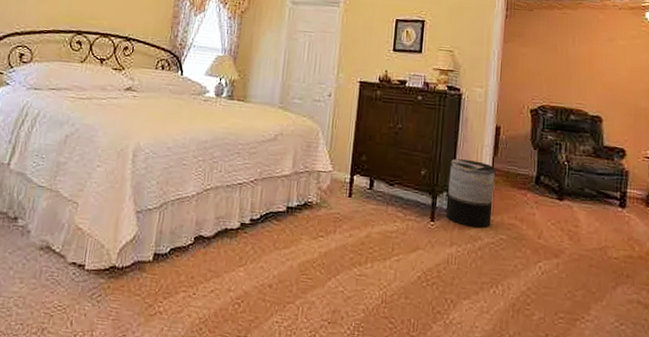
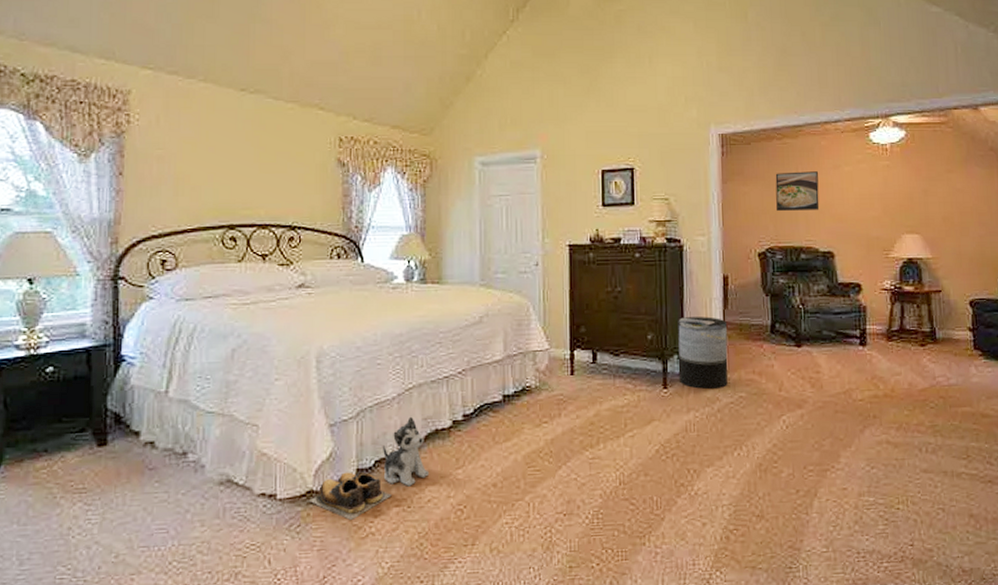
shoes: none [110,254,181,298] -> present [308,471,392,520]
plush toy: none [176,214,215,276] -> present [383,416,428,487]
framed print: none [552,39,593,77] -> present [775,171,820,212]

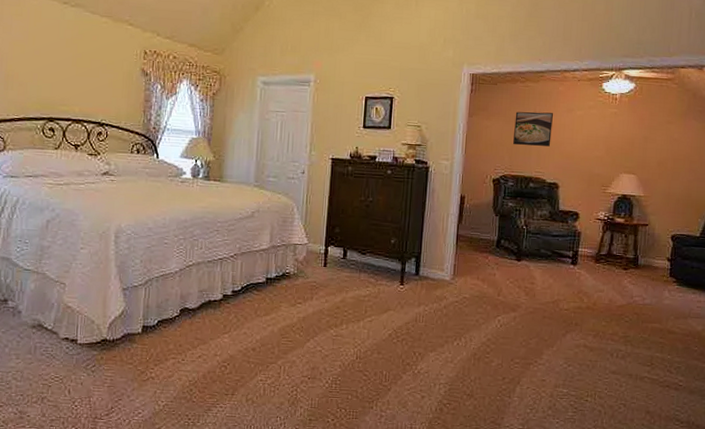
shoes: present [308,471,392,520] -> none [102,327,170,365]
plush toy: present [383,416,428,487] -> none [165,288,201,344]
trash can: present [678,317,728,390] -> none [414,227,459,290]

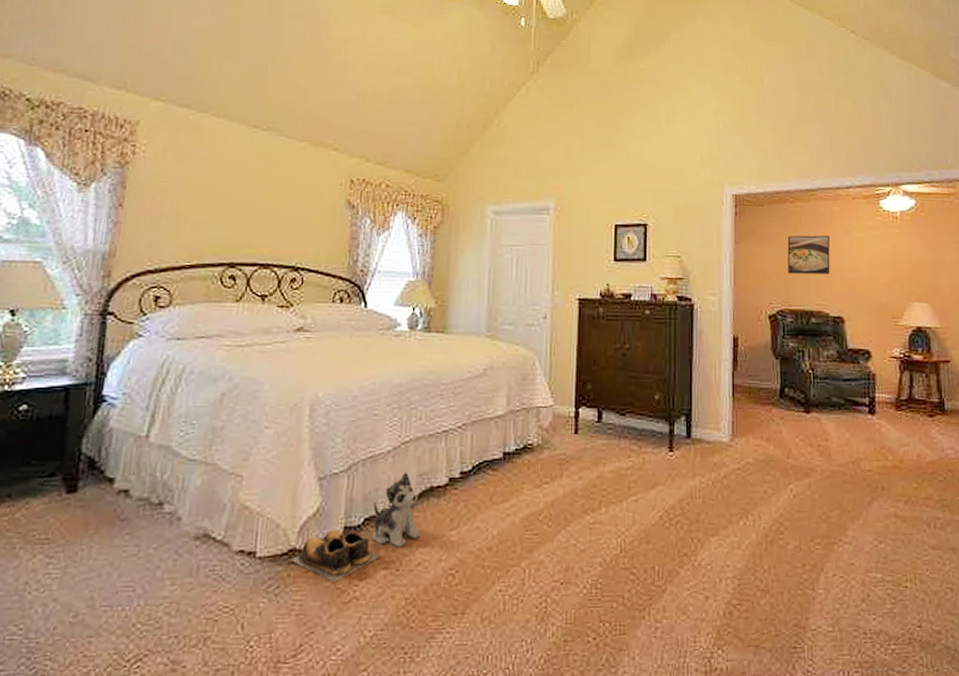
shoes: none [102,327,170,365] -> present [290,529,380,582]
plush toy: none [165,288,201,344] -> present [373,472,421,548]

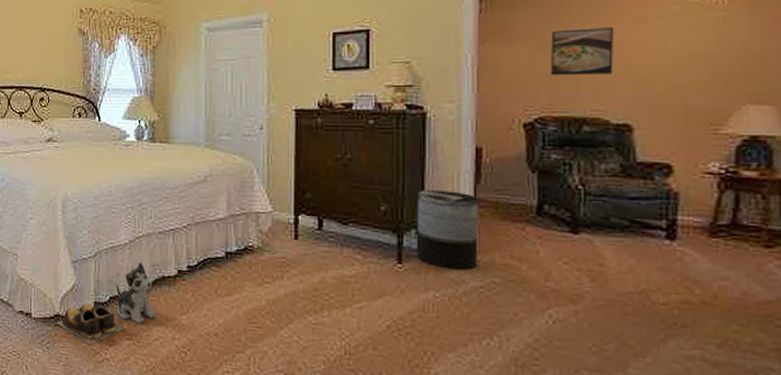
trash can: none [685,378,736,454] -> present [416,190,478,271]

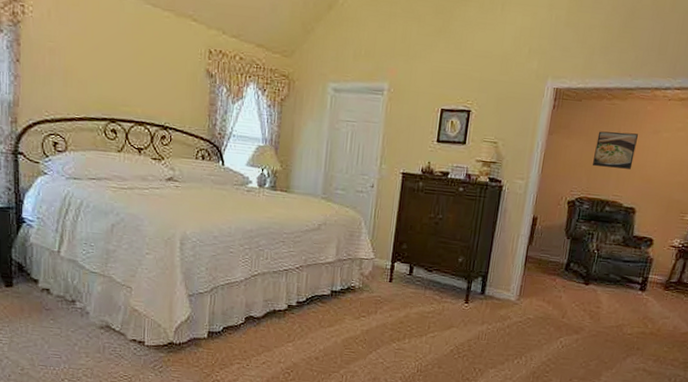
shoes: present [56,303,124,345] -> none [169,332,235,368]
plush toy: present [117,262,156,324] -> none [230,297,265,350]
trash can: present [416,190,478,271] -> none [479,247,528,310]

